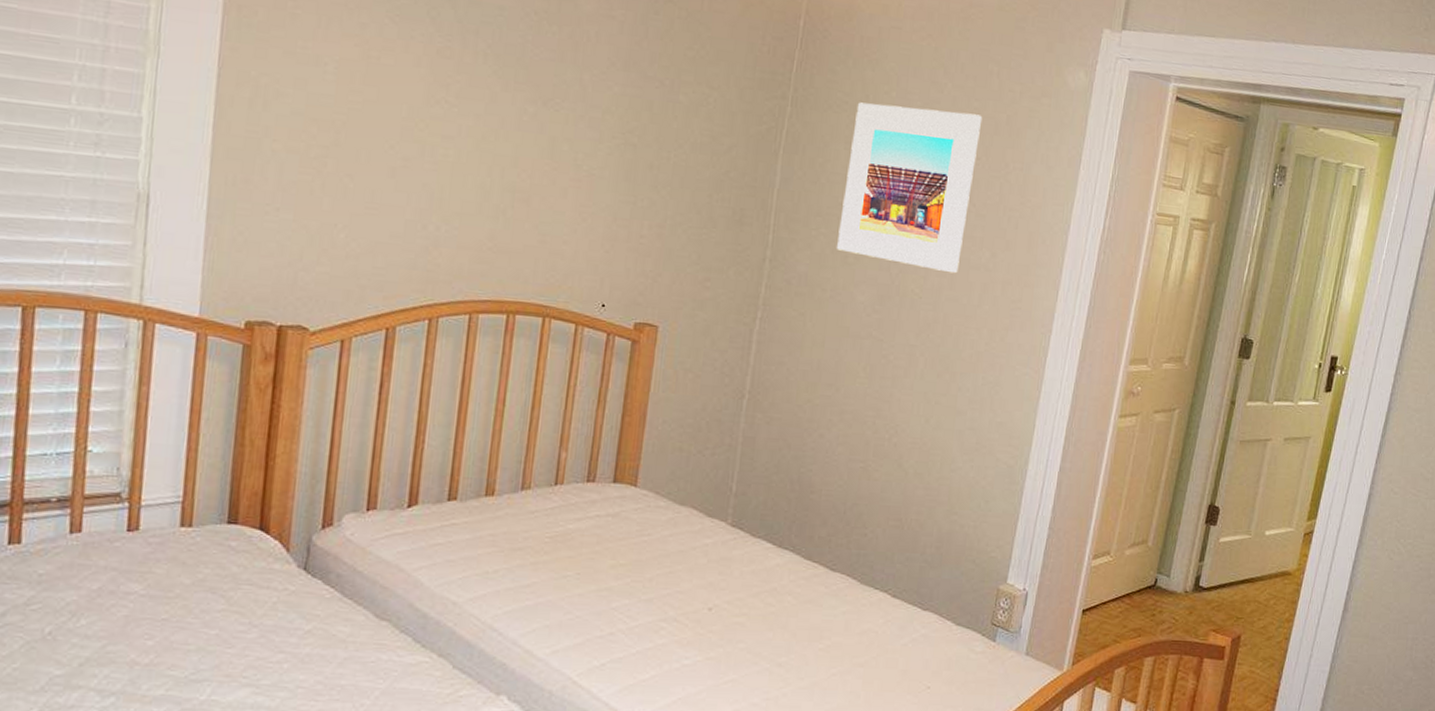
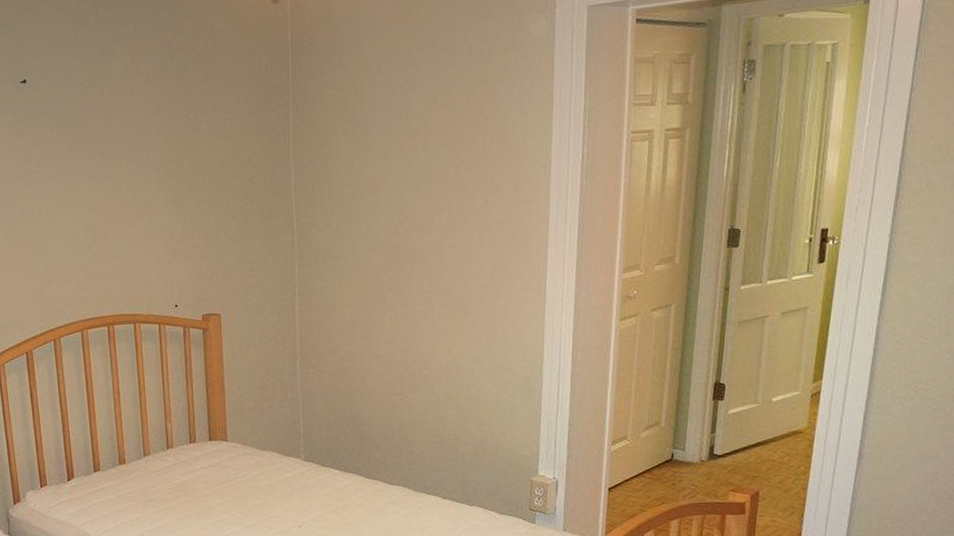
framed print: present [837,102,983,274] -> none [347,80,458,225]

